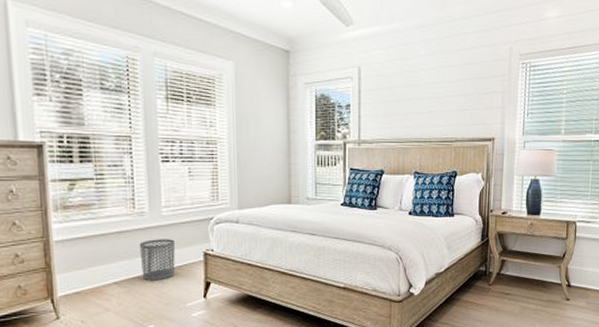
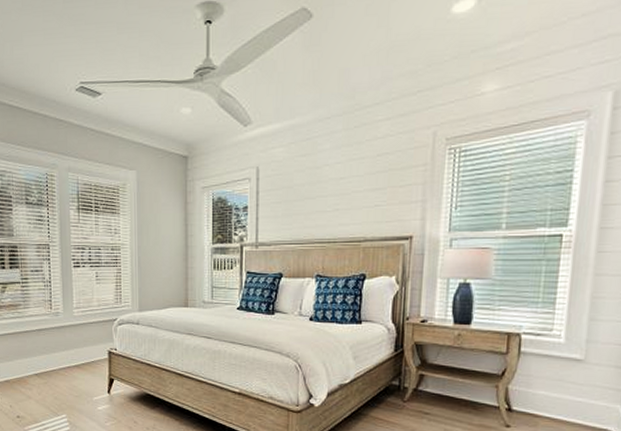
waste bin: present [139,239,175,281] -> none [55,337,84,375]

